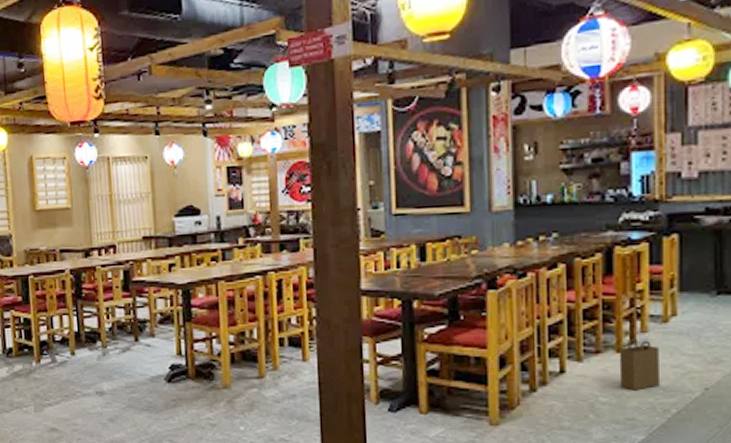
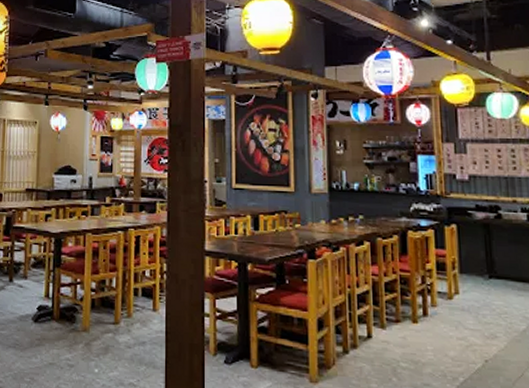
shopping bag: present [619,339,661,391] -> none [414,312,450,359]

